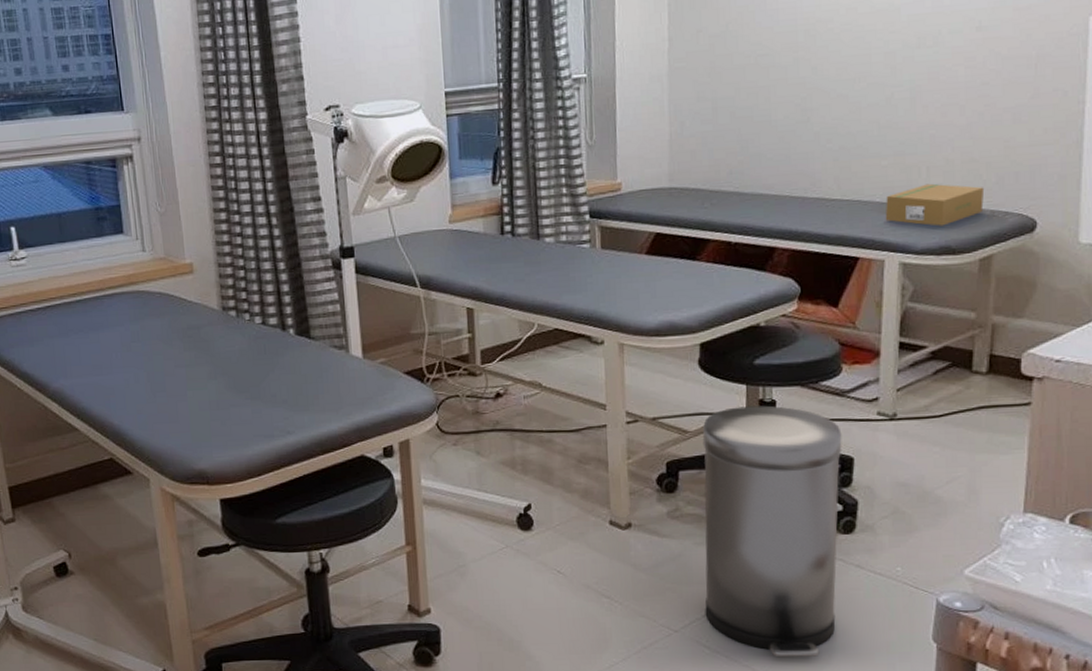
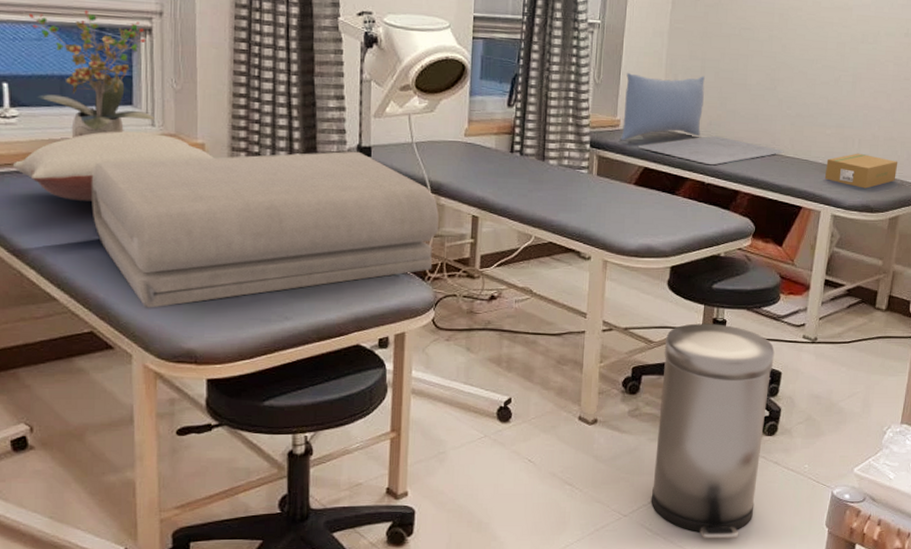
potted plant: none [24,146,146,272] -> present [28,10,156,138]
pillow: none [27,258,202,333] -> present [13,131,214,201]
towel: none [95,253,432,432] -> present [92,151,439,308]
pillow: none [623,118,720,206] -> present [621,73,705,141]
bath mat: none [645,185,828,222] -> present [637,135,784,166]

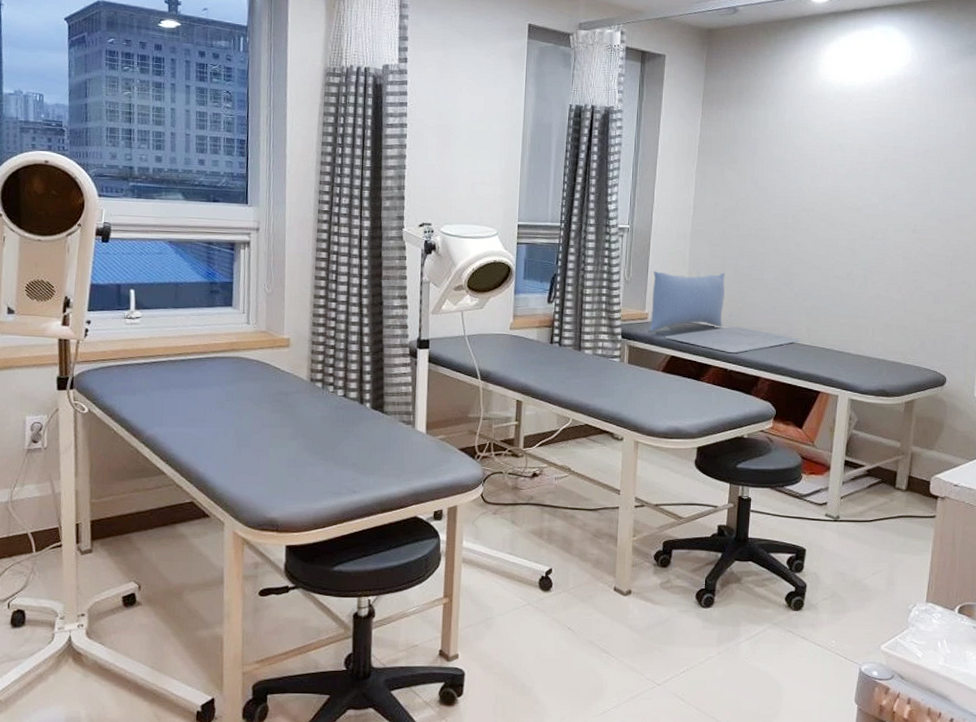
pillow: present [13,131,214,201] -> none [135,328,297,389]
potted plant: present [28,10,156,138] -> none [153,228,251,335]
towel: present [92,151,439,308] -> none [196,343,487,482]
pedal bin: present [651,323,775,539] -> none [683,501,798,712]
box: present [824,153,898,189] -> none [840,341,912,374]

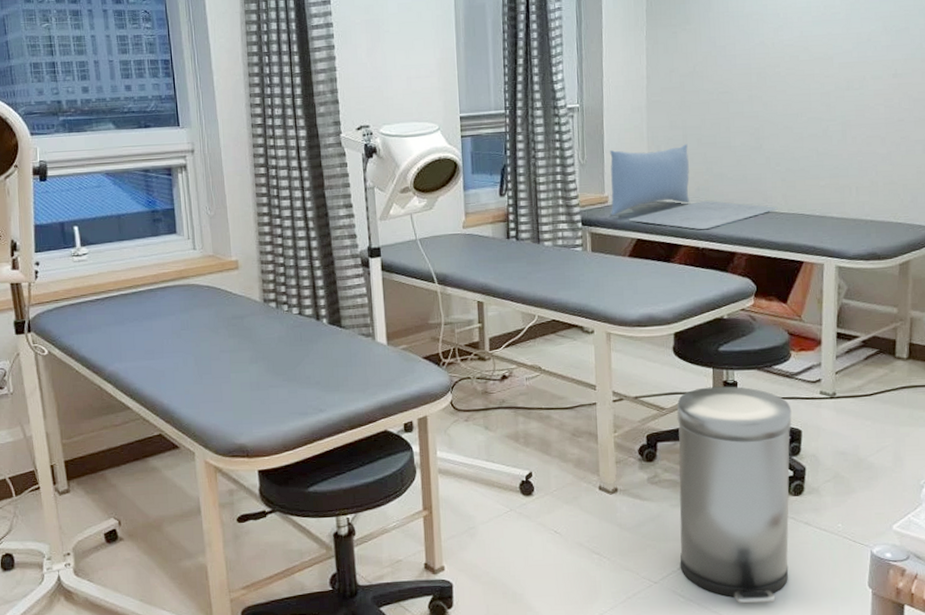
pedal bin: none [683,501,798,712] -> present [676,386,792,604]

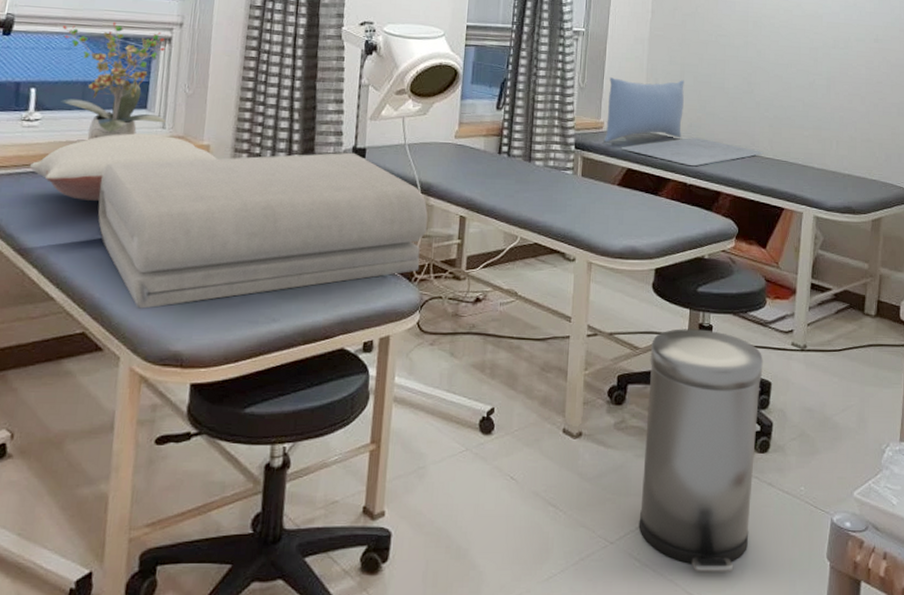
pillow: none [87,255,246,321] -> present [30,133,217,201]
potted plant: none [89,156,197,267] -> present [60,21,167,140]
towel: none [149,253,448,410] -> present [98,152,428,309]

